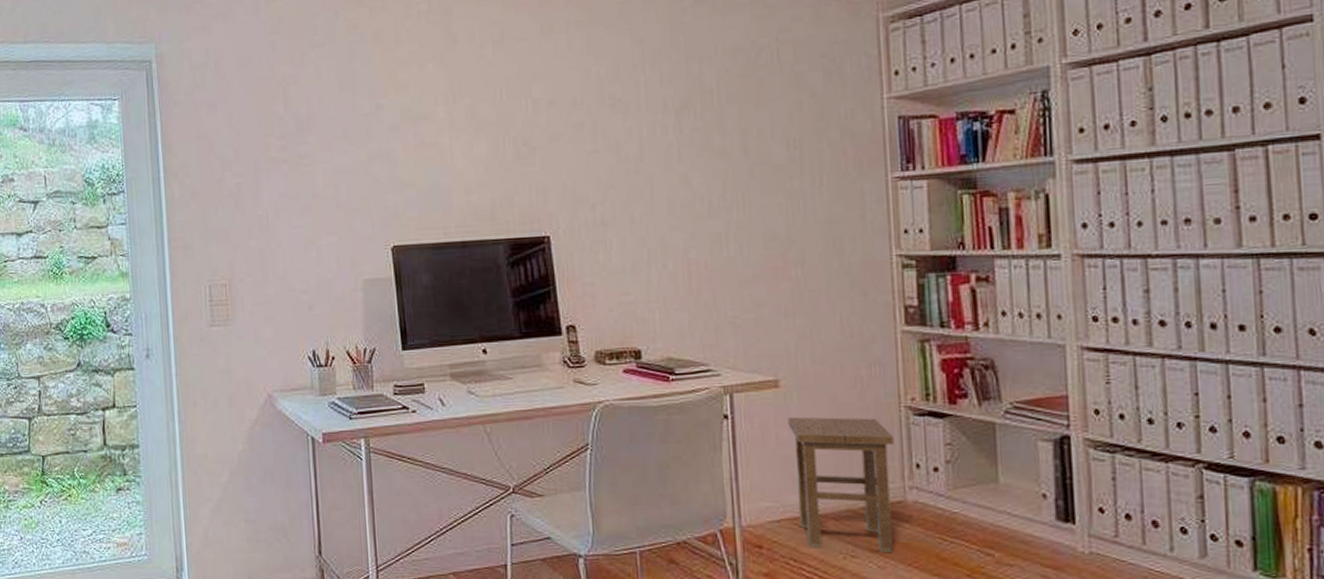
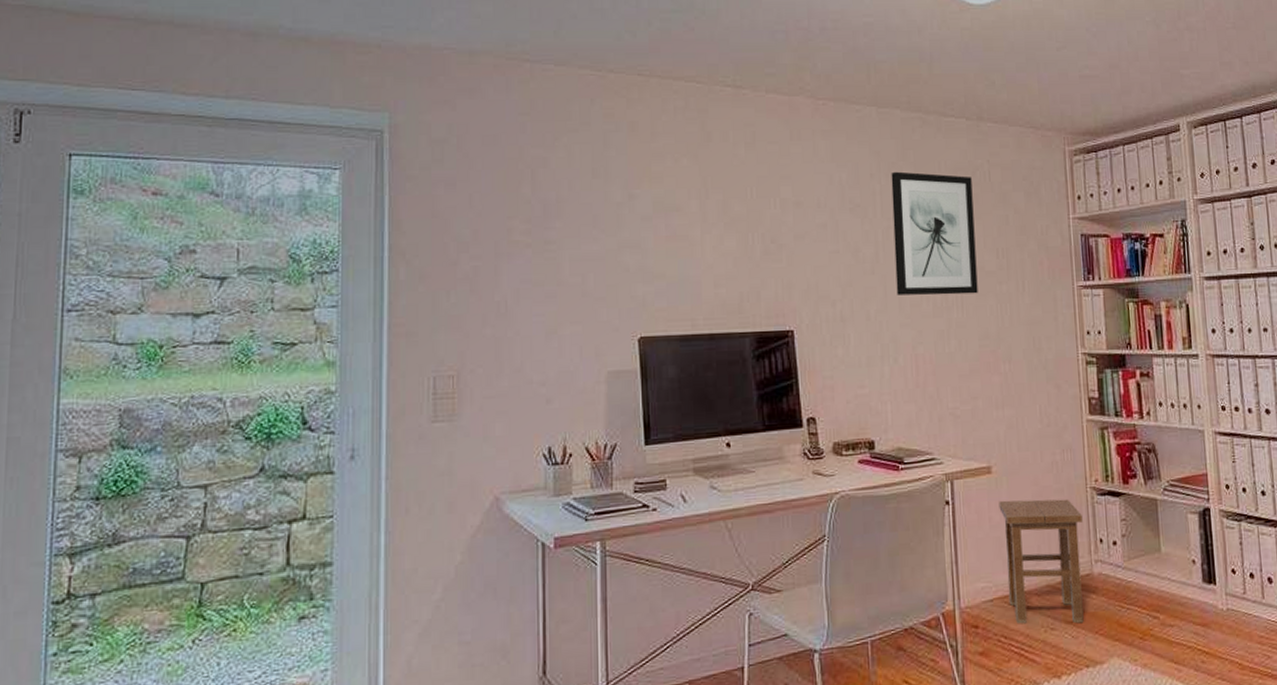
wall art: none [657,58,764,196] -> present [891,171,978,296]

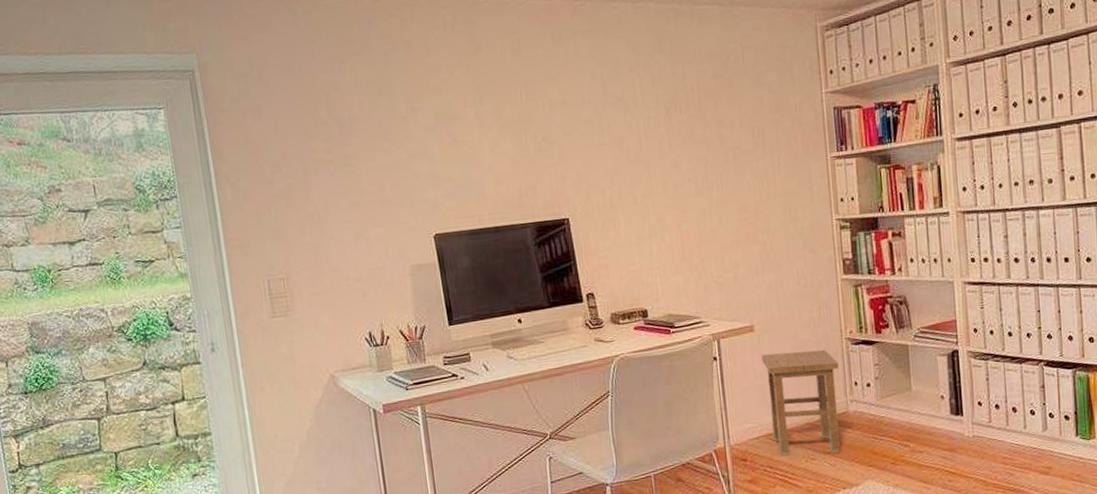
wall art: present [891,171,978,296] -> none [649,61,736,180]

